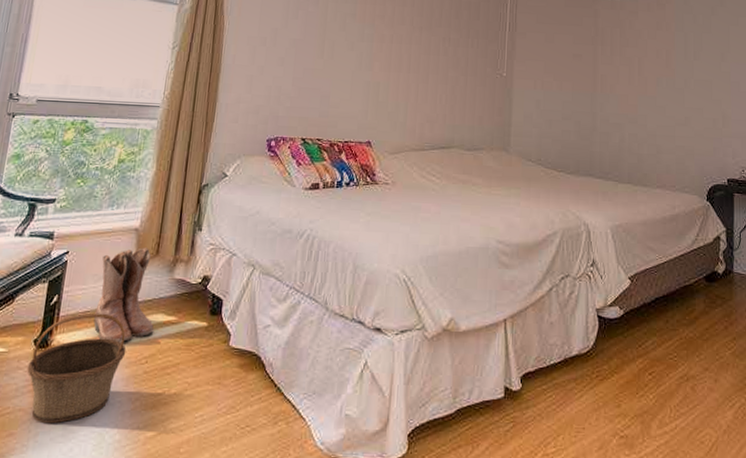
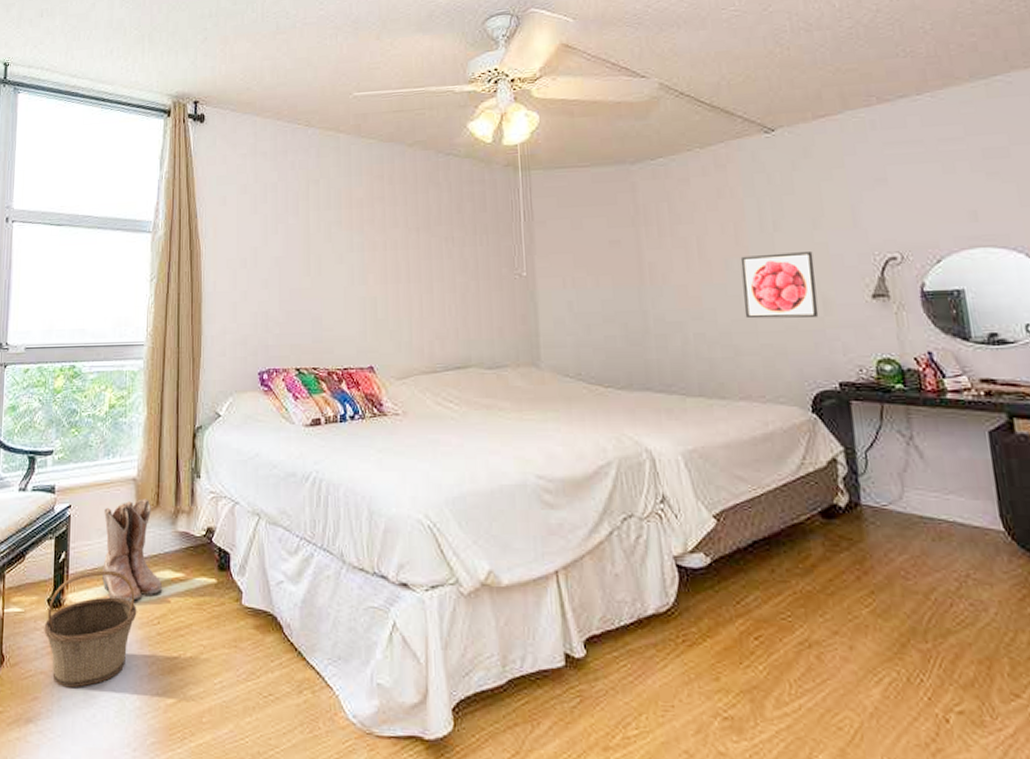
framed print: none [667,77,719,128] -> present [740,252,819,319]

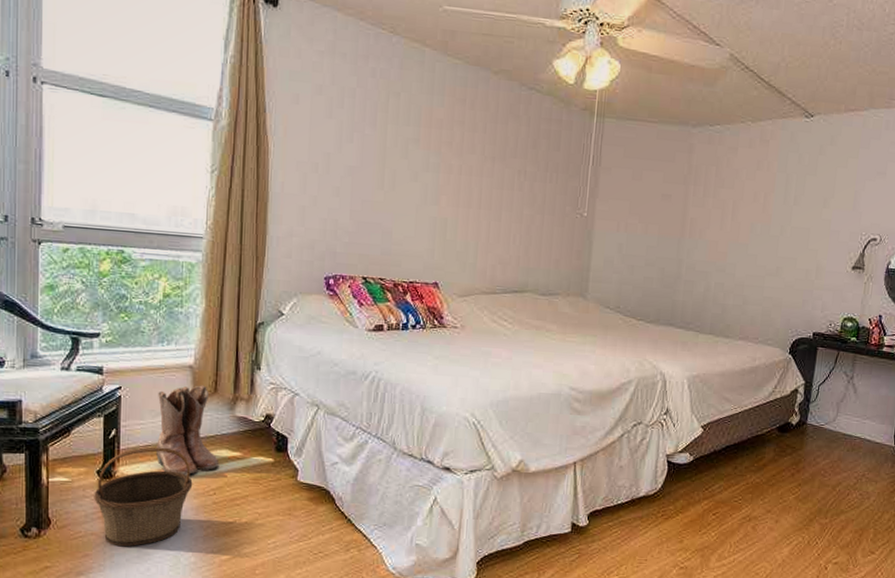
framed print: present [740,252,819,319] -> none [757,223,818,280]

